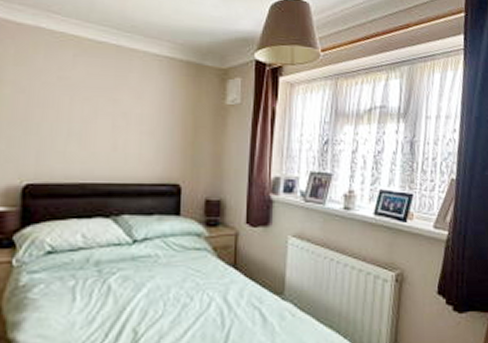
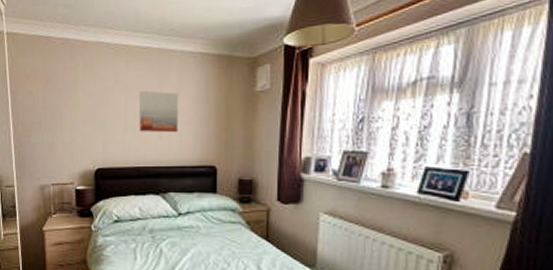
wall art: none [87,91,139,144] -> present [139,90,179,133]

